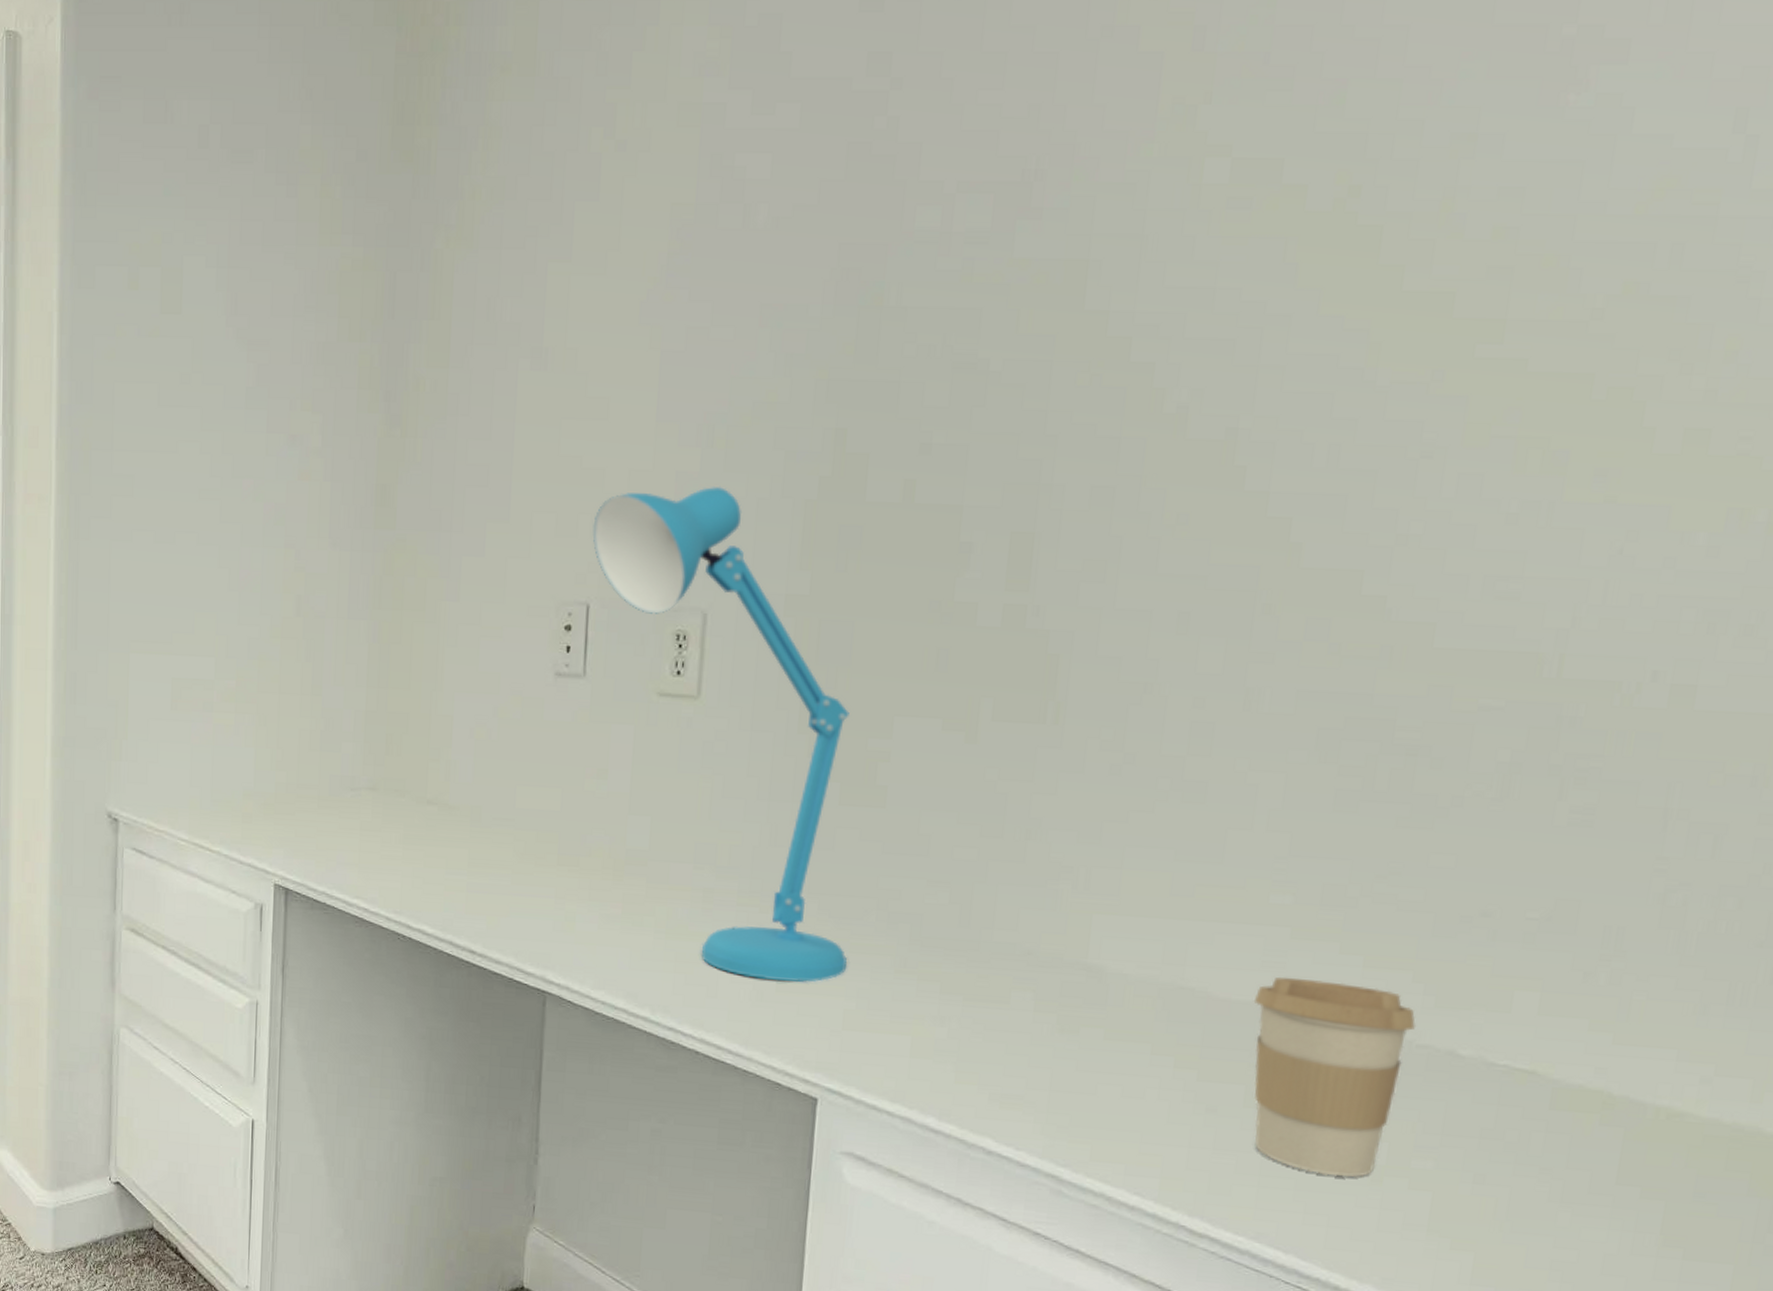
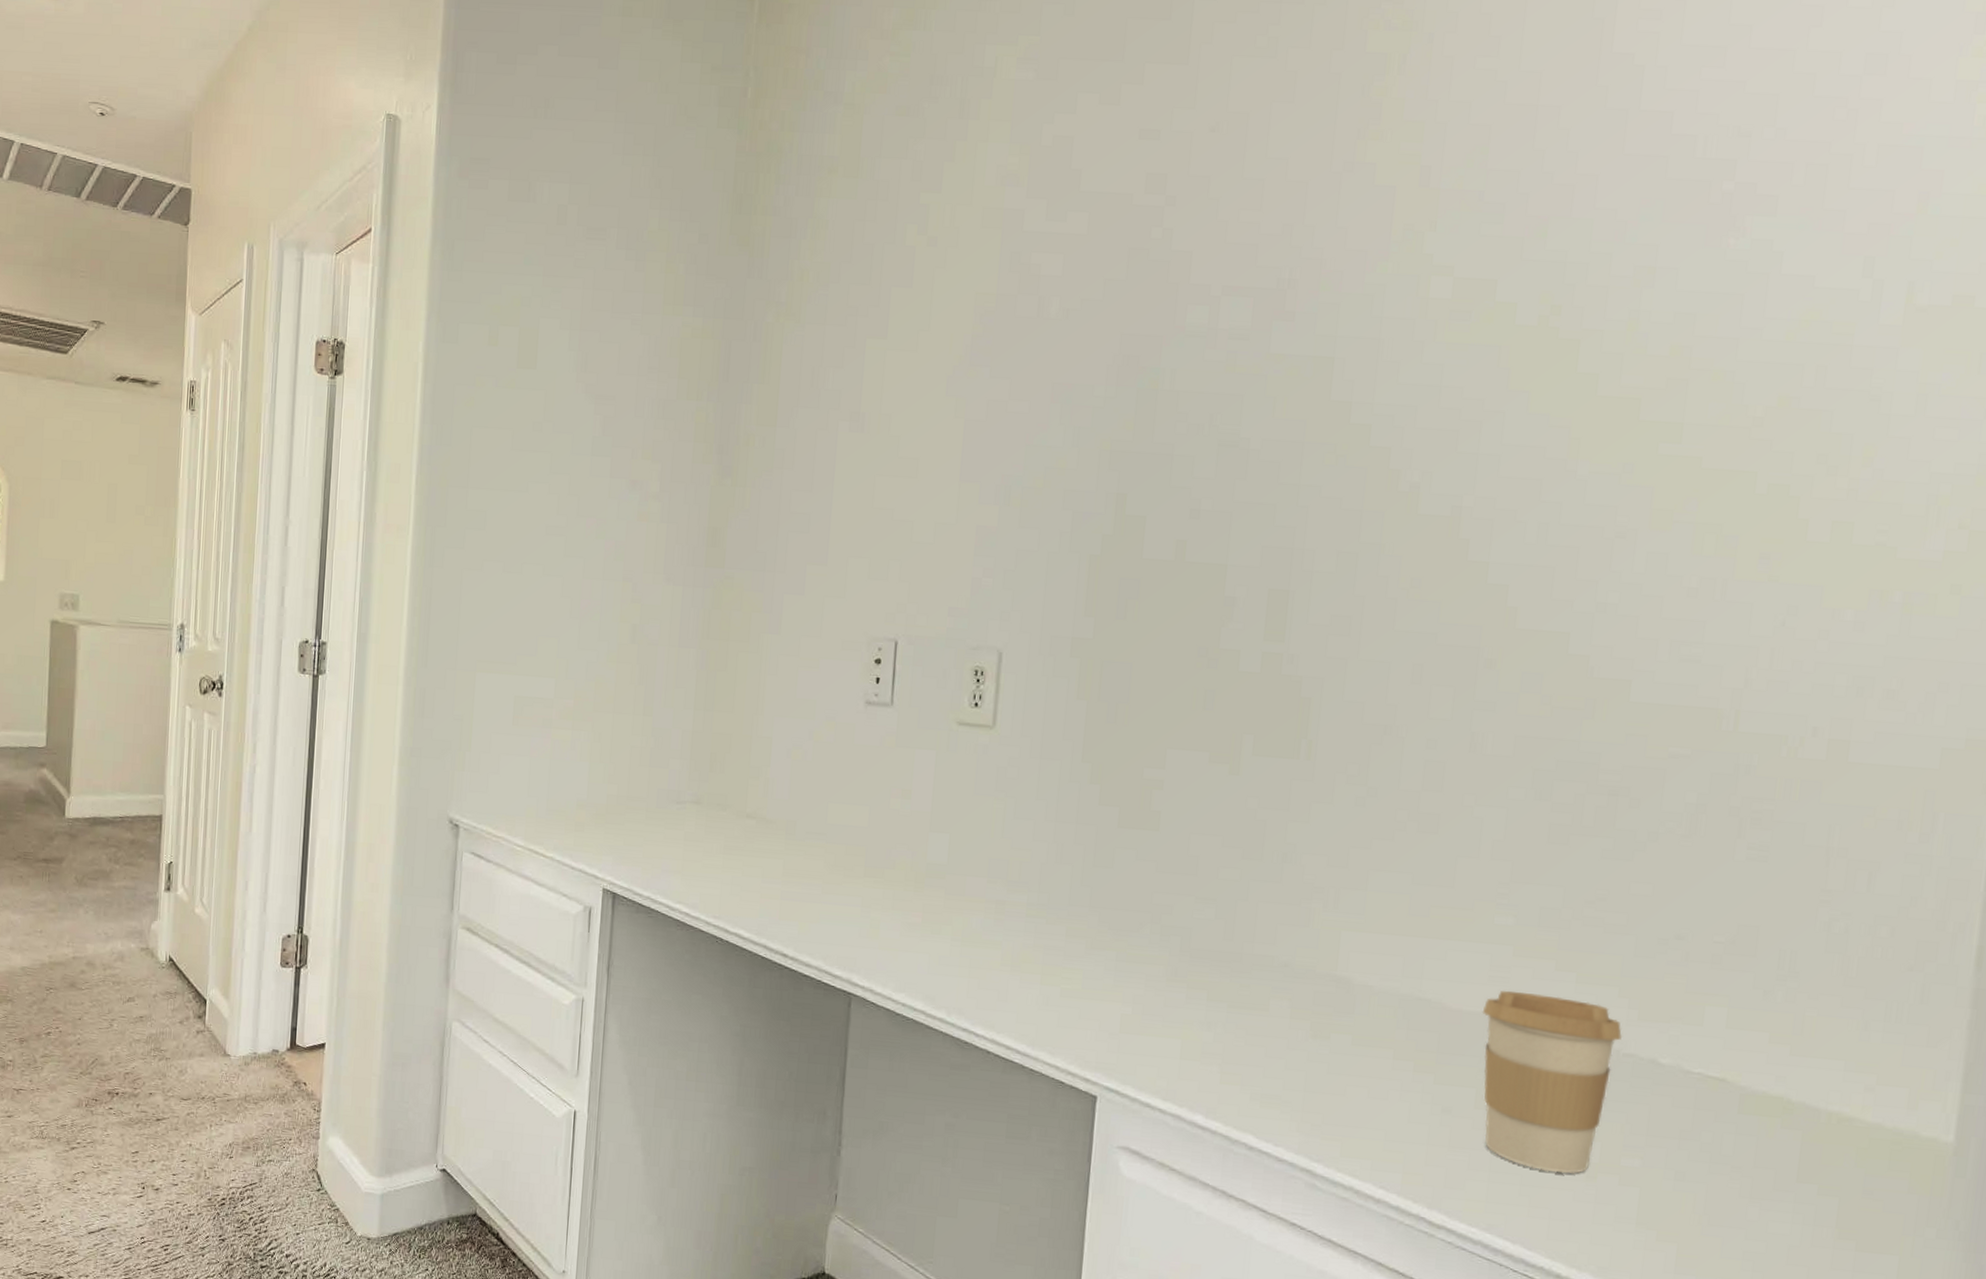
desk lamp: present [592,486,850,983] -> none [901,540,1128,989]

